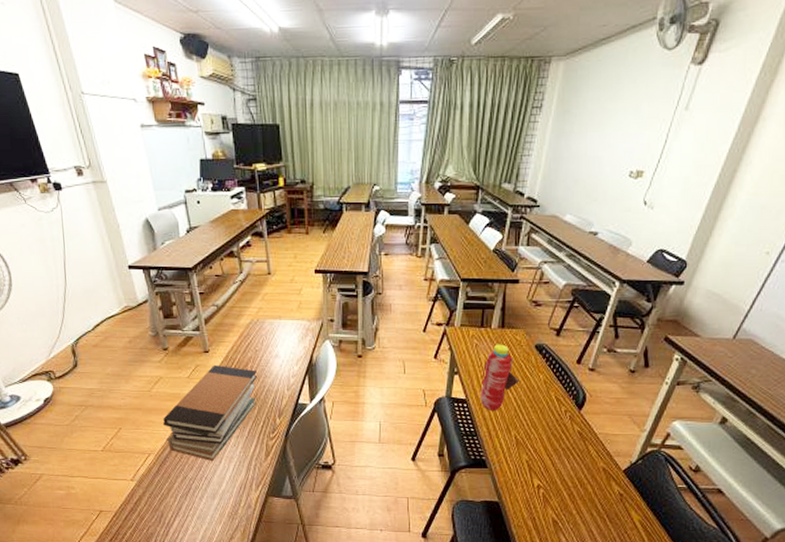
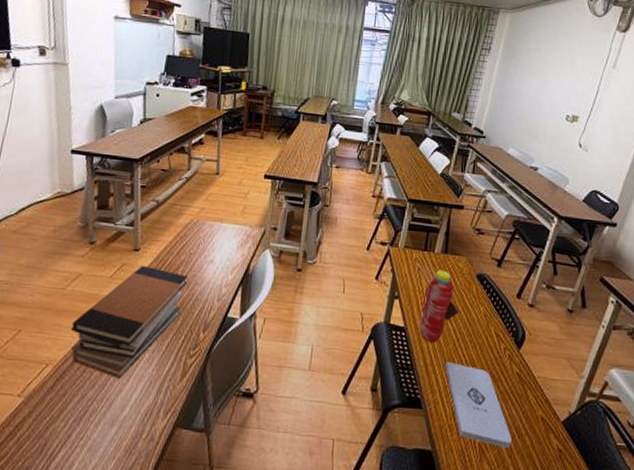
notepad: none [508,427,575,496] -> present [445,362,513,448]

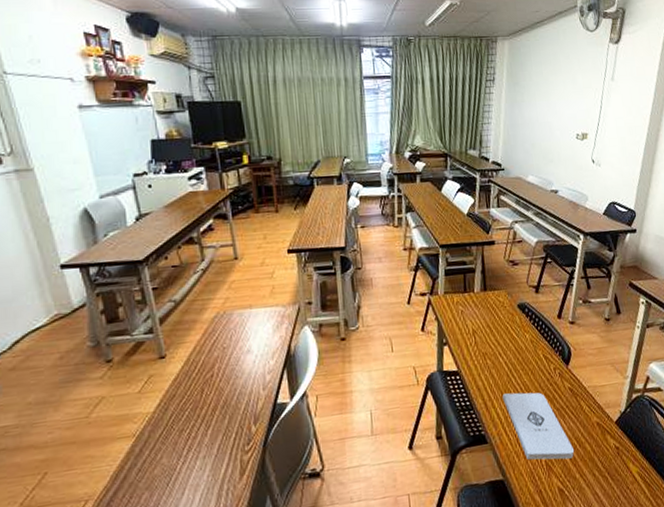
book stack: present [71,265,188,378] -> none [106,371,227,495]
water bottle: present [419,269,460,343] -> none [471,307,508,380]

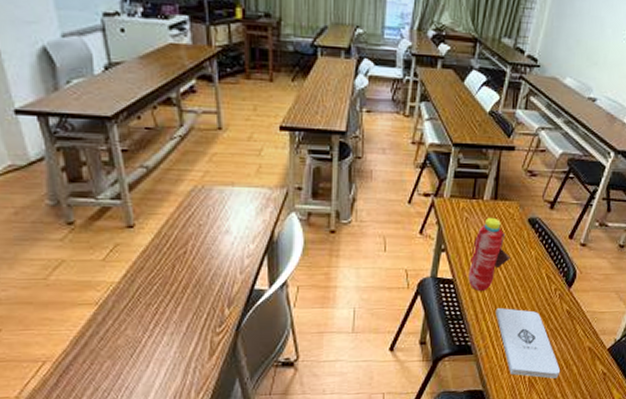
water bottle: none [471,307,508,380] -> present [468,217,511,292]

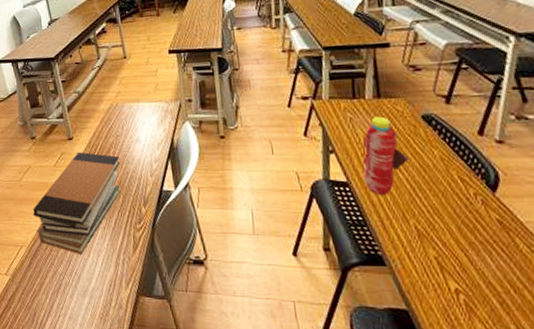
book stack: none [65,243,202,366] -> present [33,151,121,254]
notepad: present [496,308,561,379] -> none [404,214,507,304]

